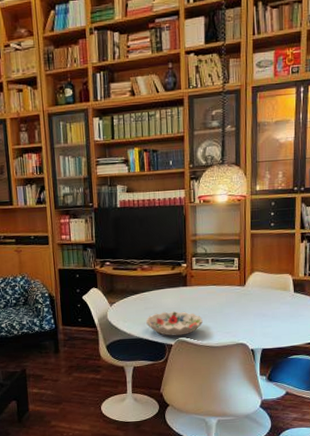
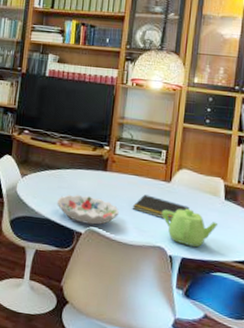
notepad: none [213,300,264,320] -> present [132,194,190,222]
teapot: none [241,306,291,338] -> present [162,208,219,247]

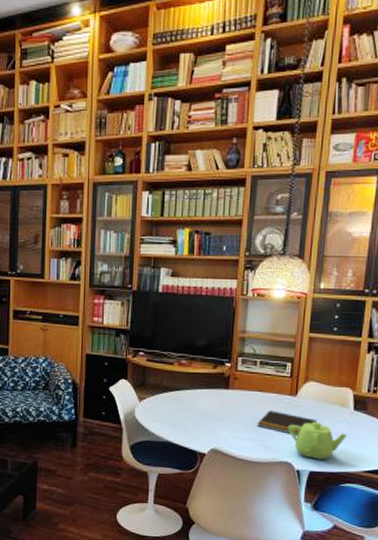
decorative bowl: present [57,194,119,225] -> none [178,415,243,445]

